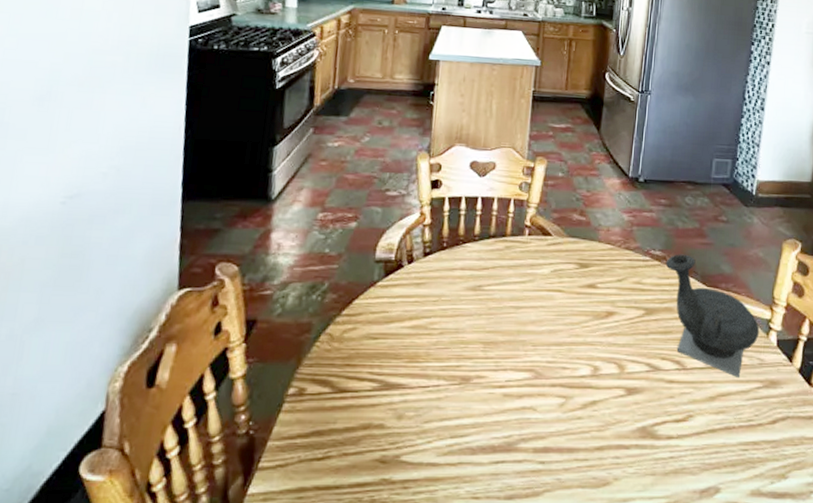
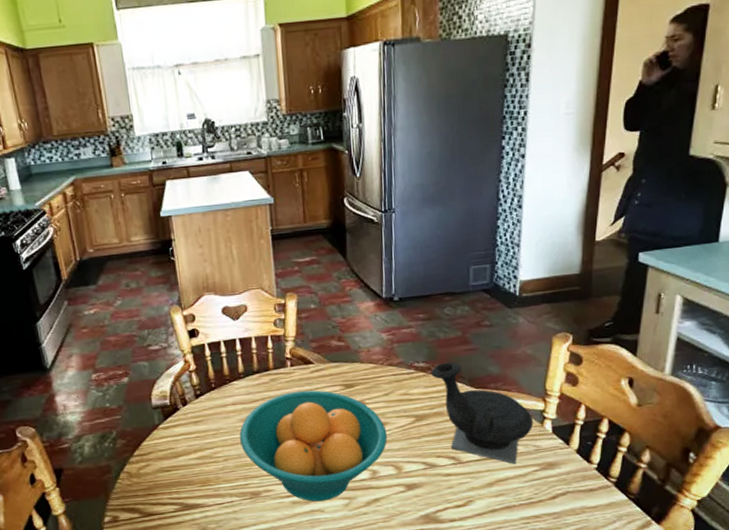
fruit bowl: none [461,263,615,397] -> present [239,390,387,502]

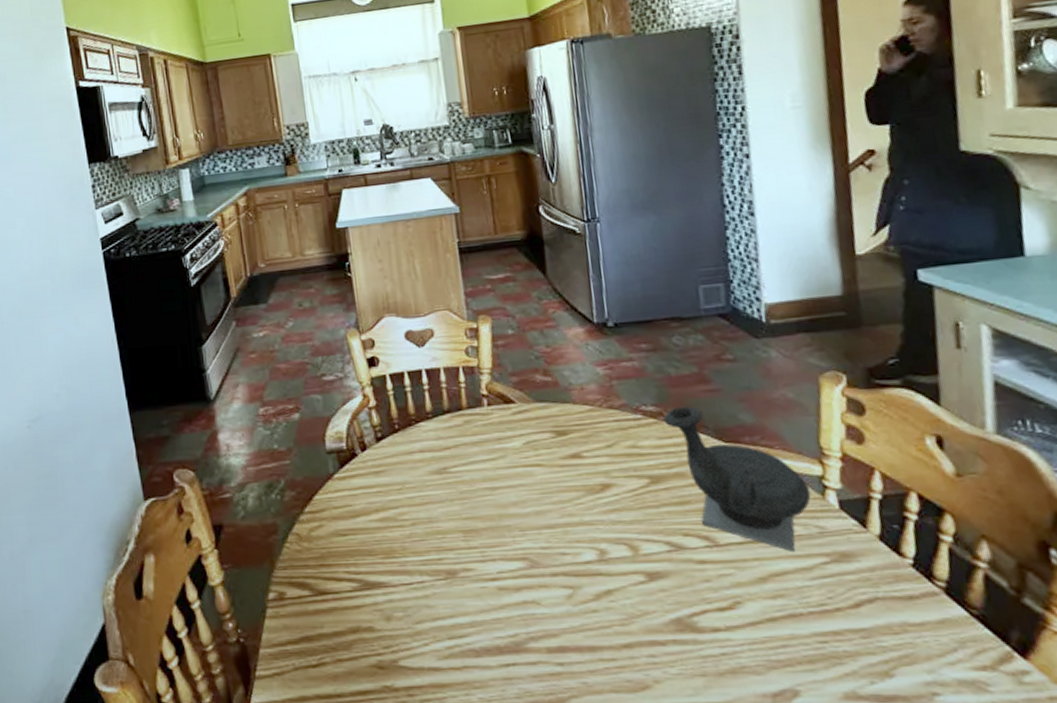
fruit bowl: present [239,390,387,502] -> none [429,436,616,590]

